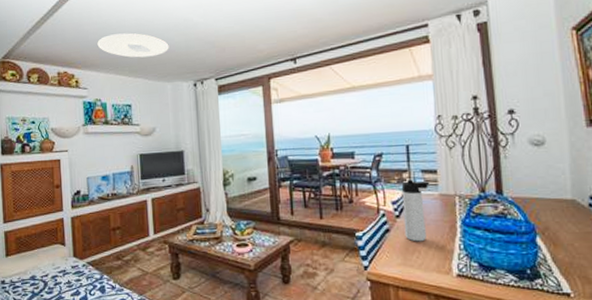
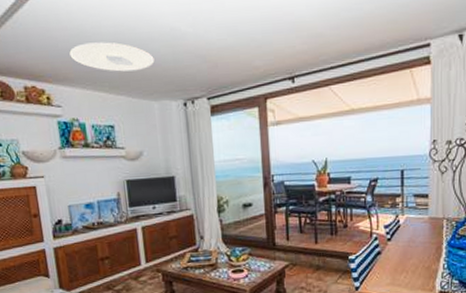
thermos bottle: present [401,179,430,242] -> none [394,204,421,263]

